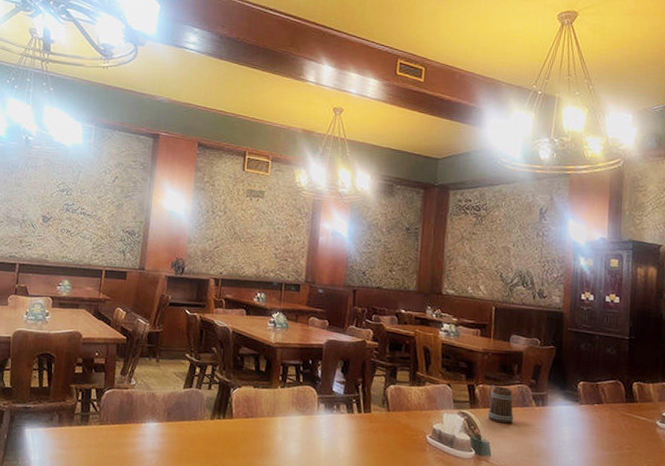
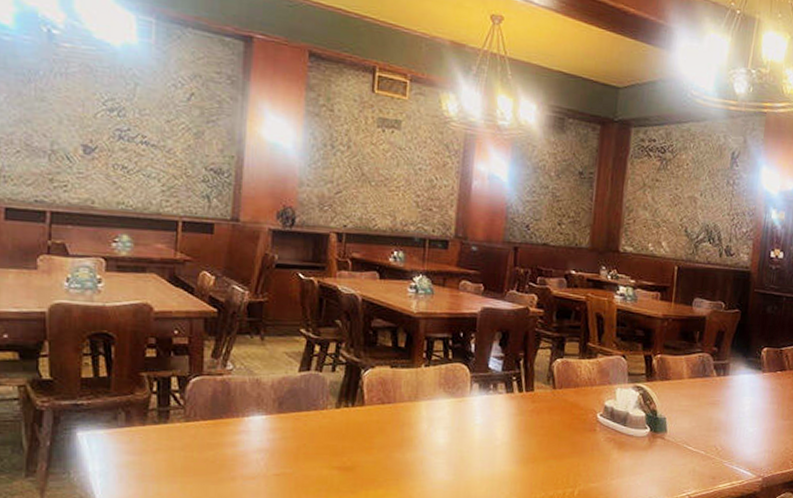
beer mug: present [487,384,514,424] -> none [665,354,694,397]

